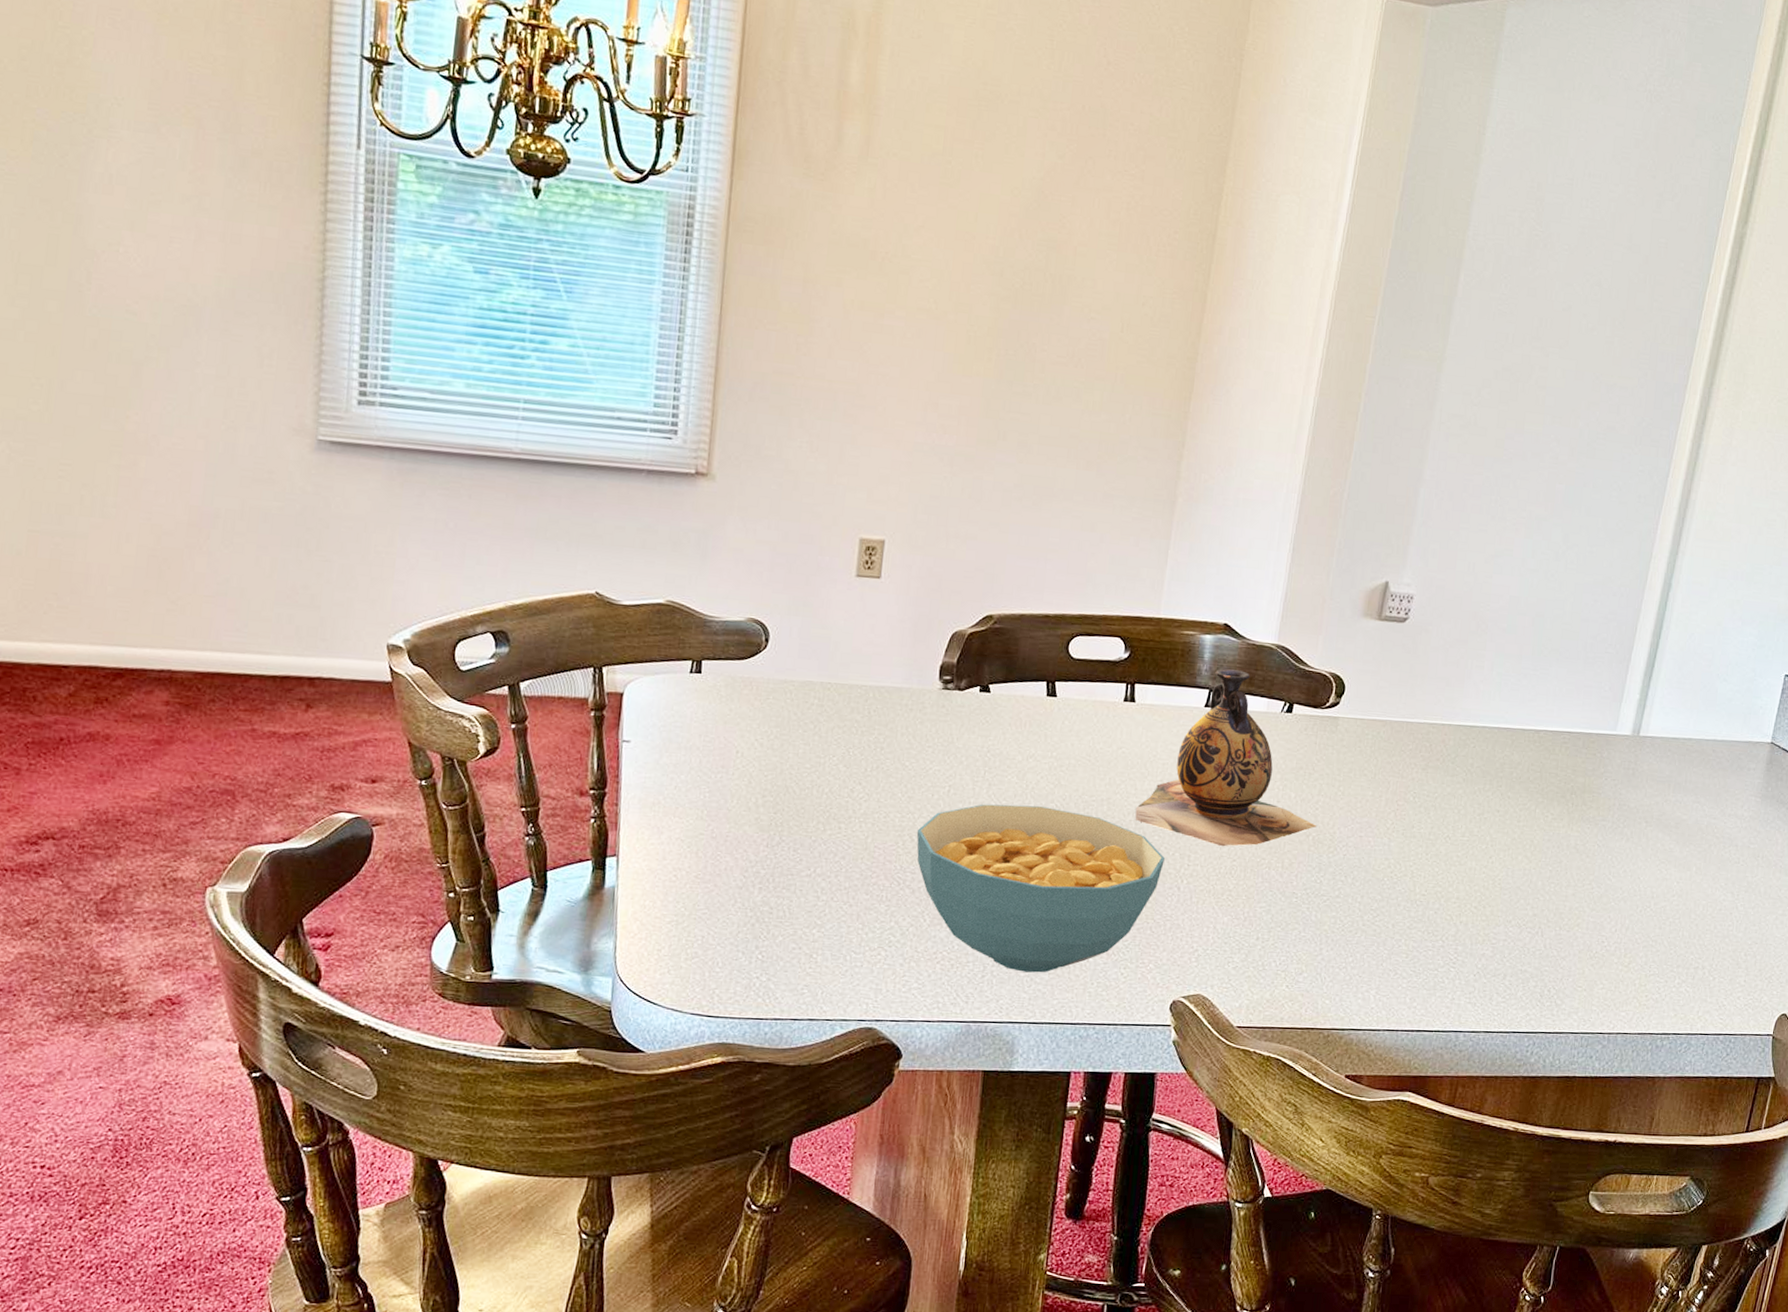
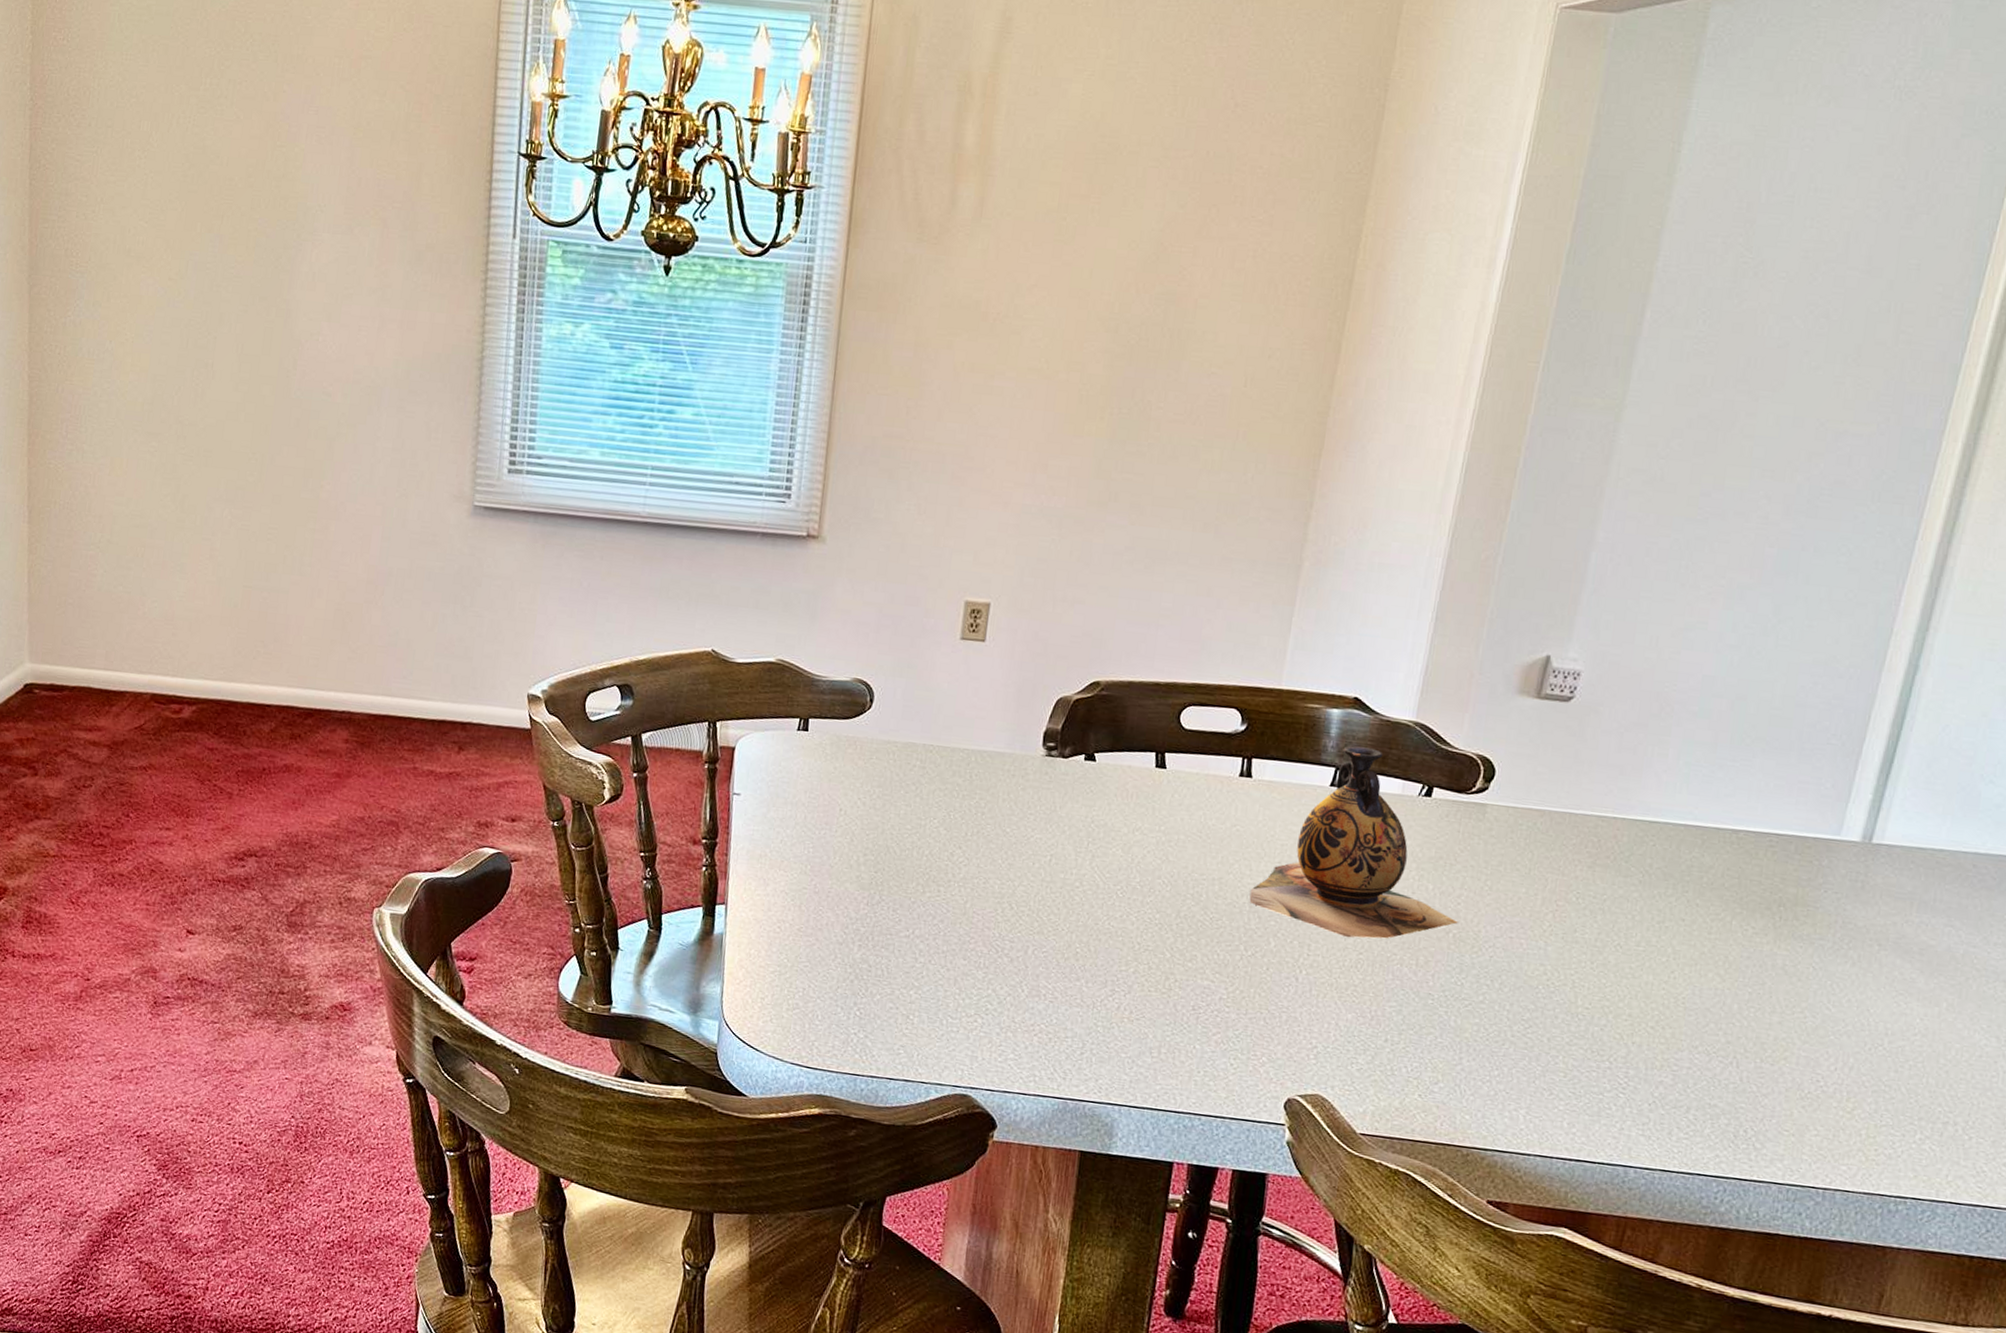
cereal bowl: present [916,804,1165,973] -> none [1016,875,1282,1056]

